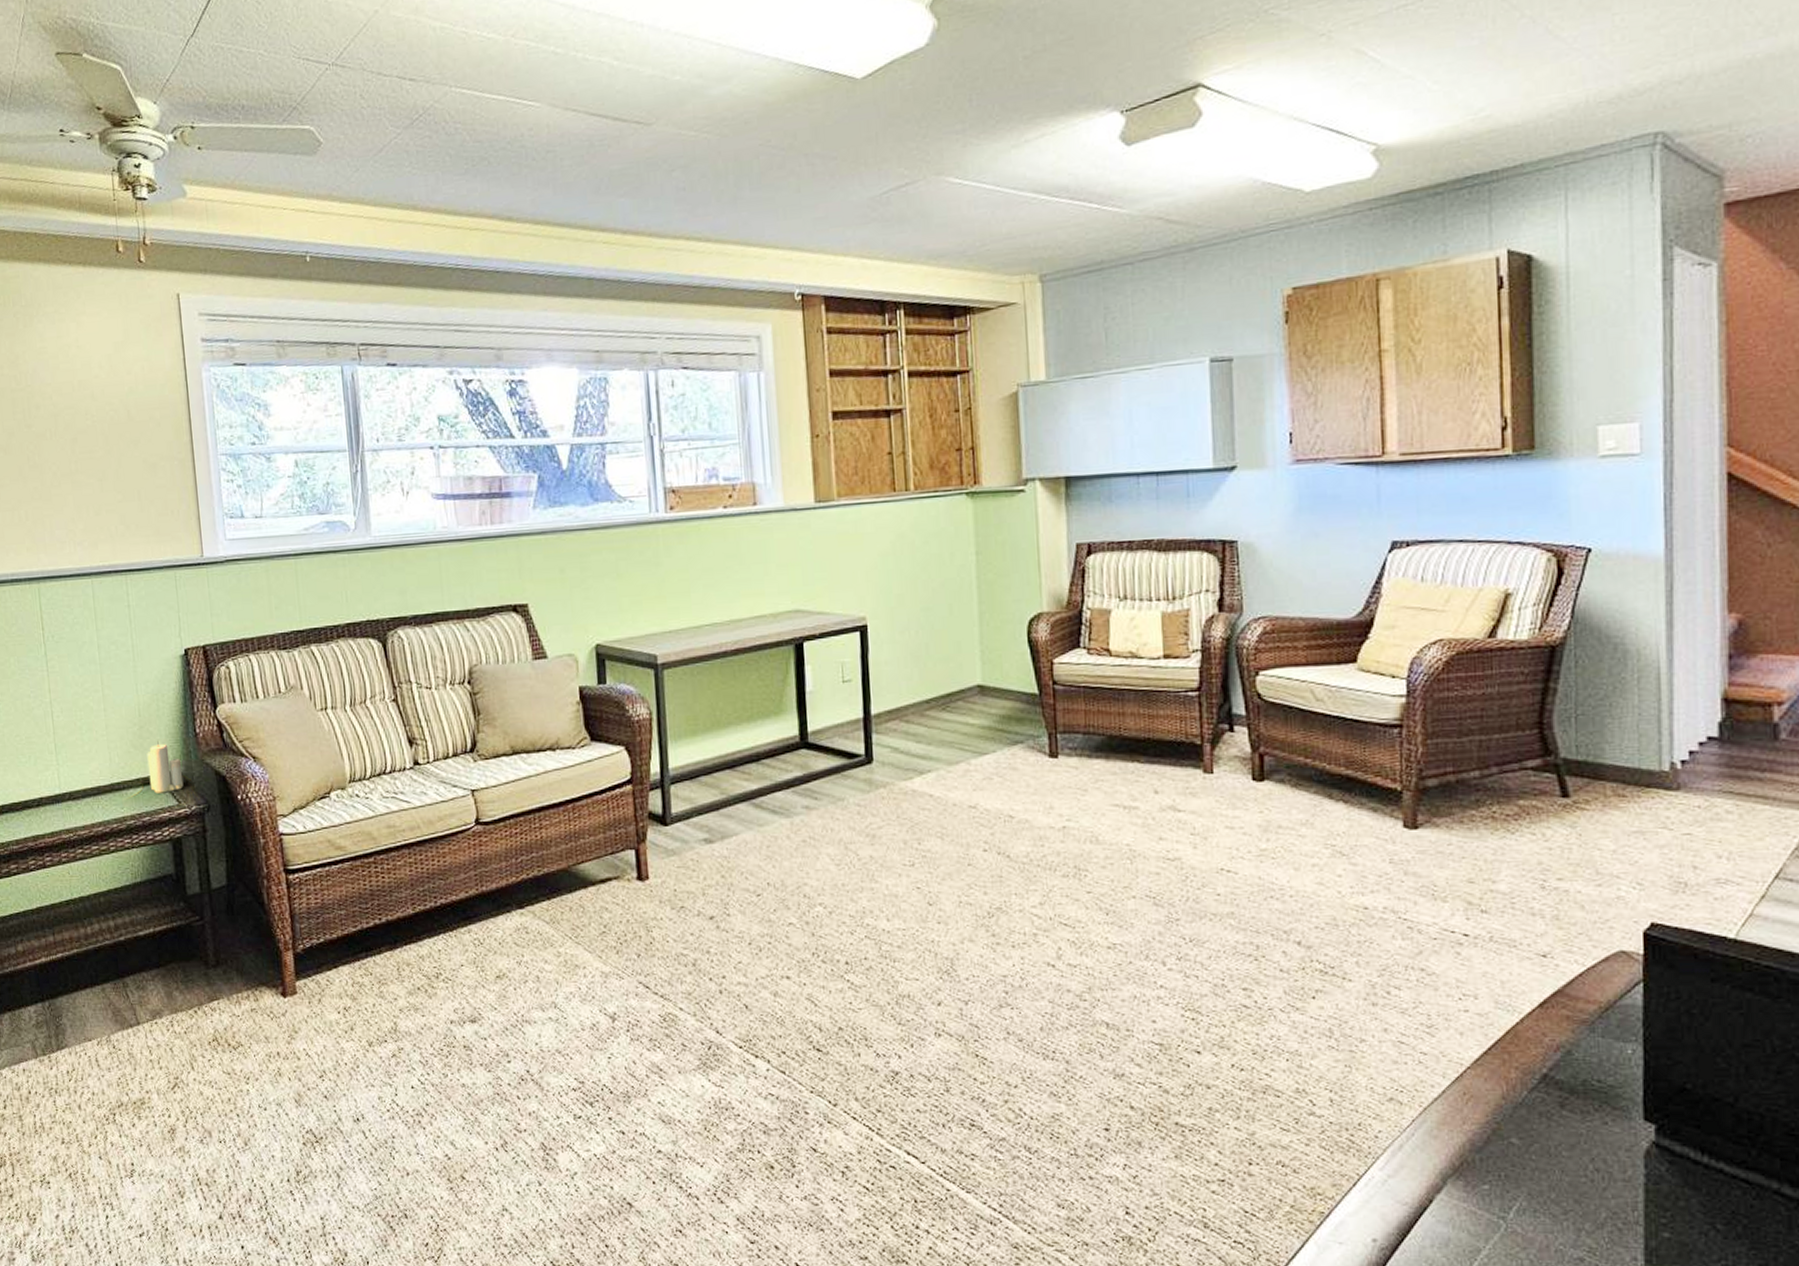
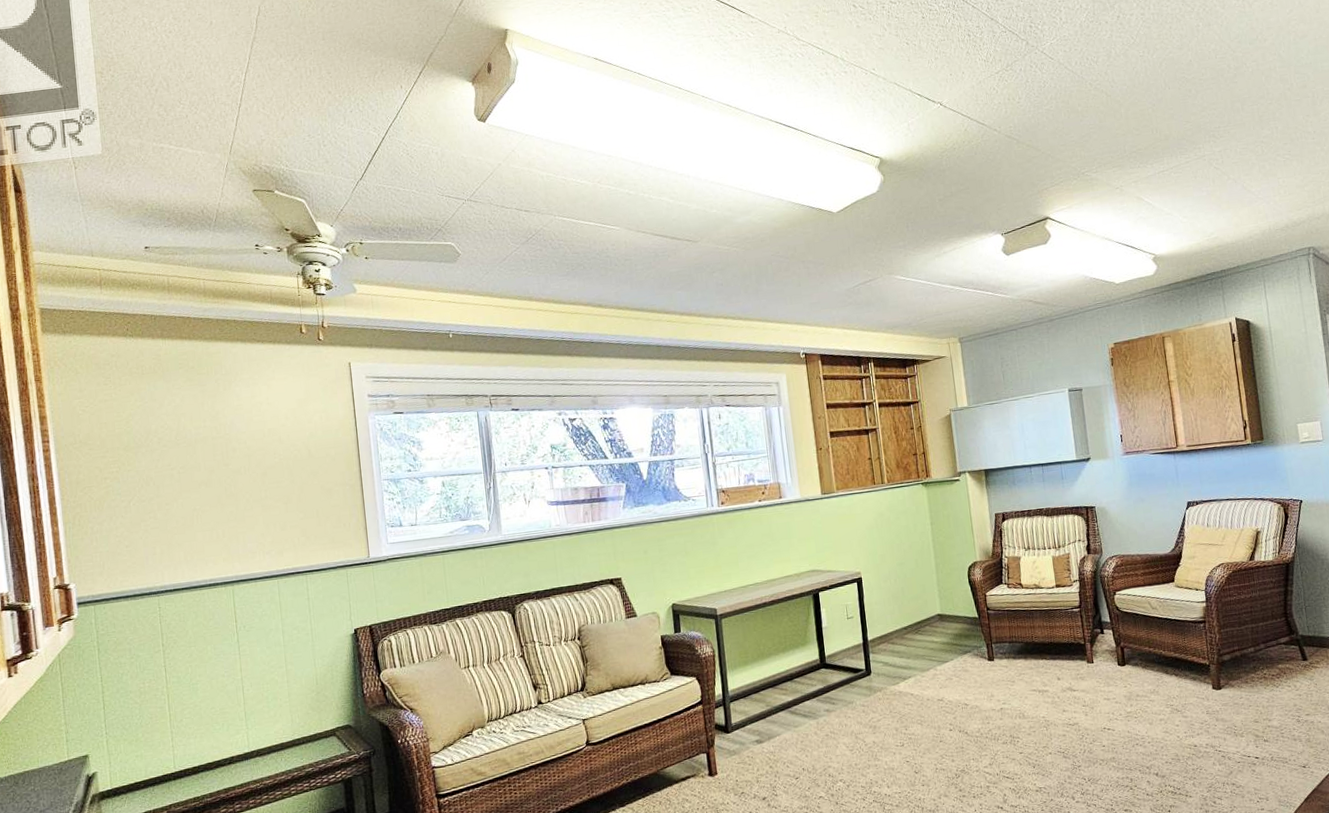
candle: present [147,741,184,793] -> none [323,703,354,745]

